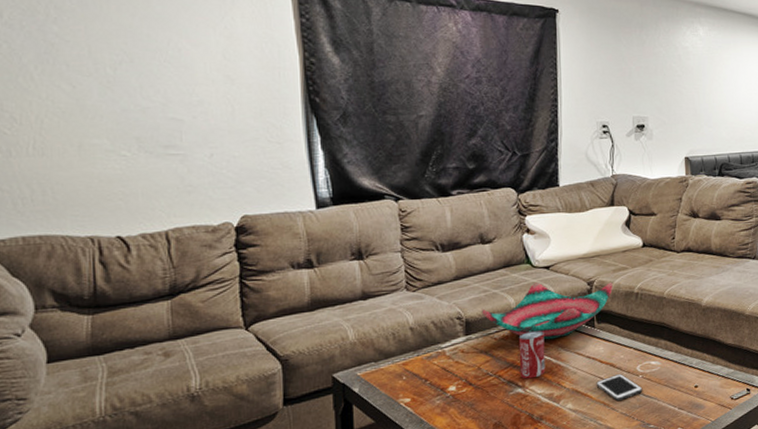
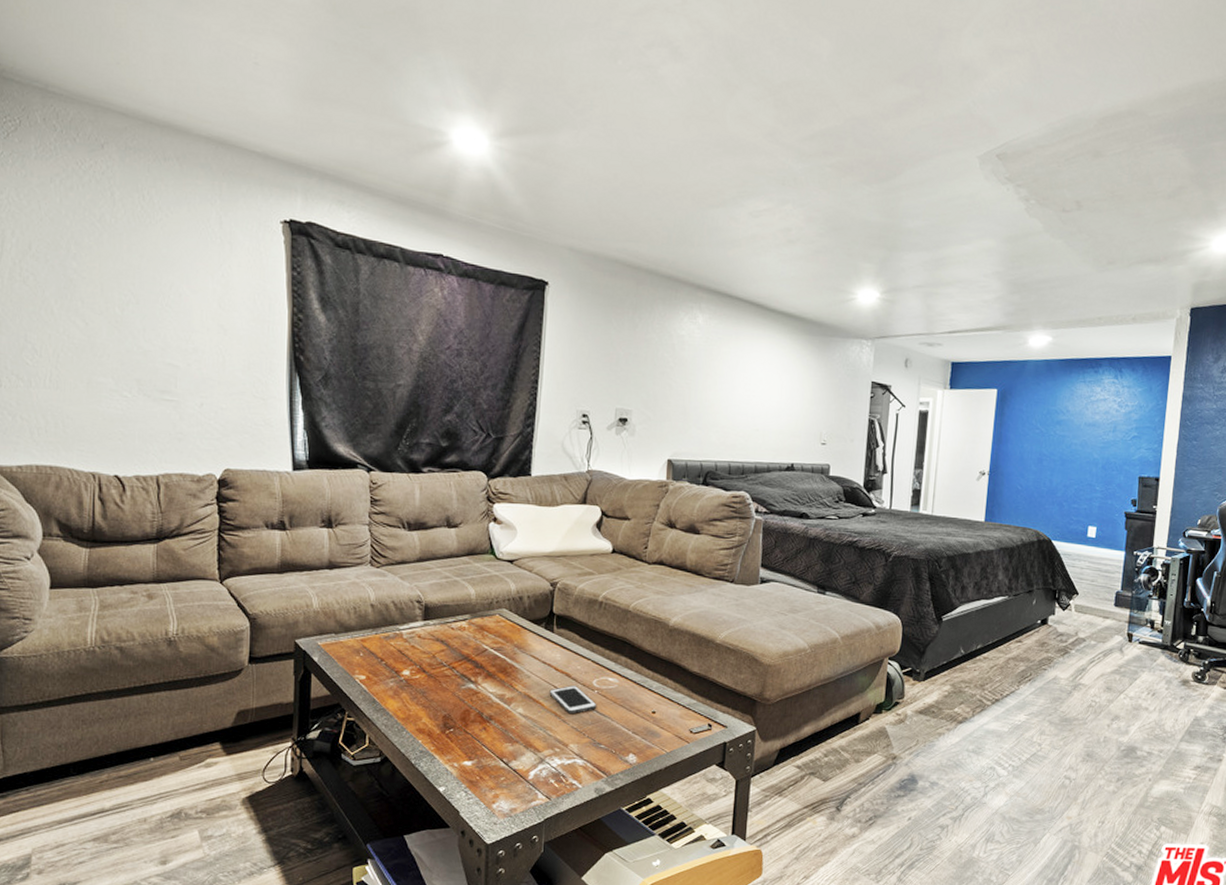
decorative bowl: present [482,282,613,340] -> none [442,576,577,638]
beverage can: present [518,330,546,379] -> none [473,626,502,676]

